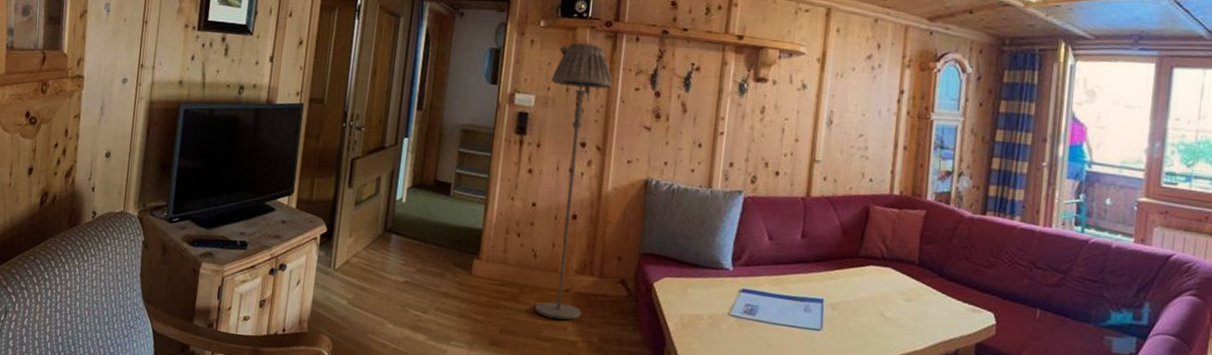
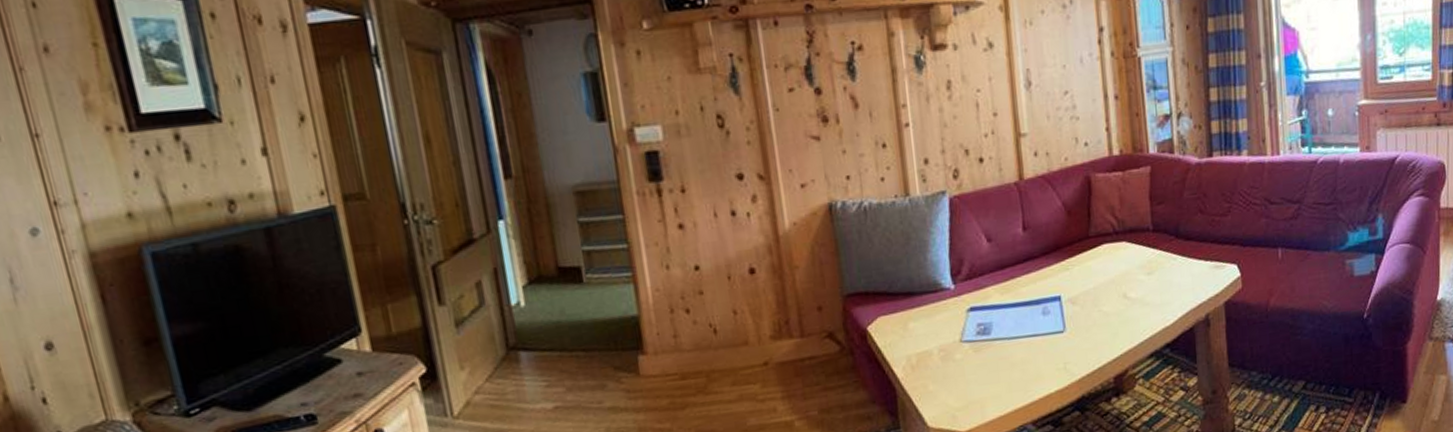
floor lamp: present [535,43,613,320] -> none [677,41,791,403]

